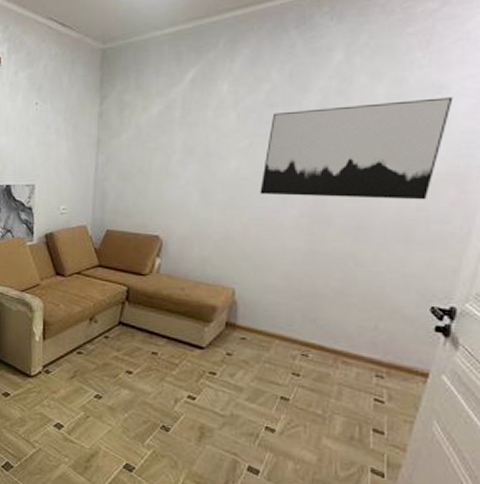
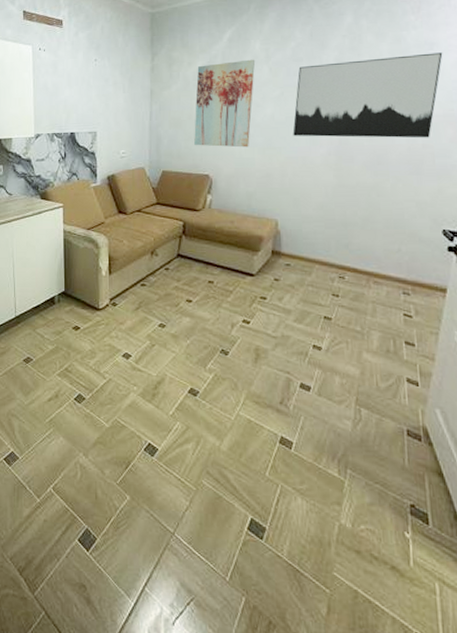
wall art: none [144,104,222,206] -> present [194,59,256,148]

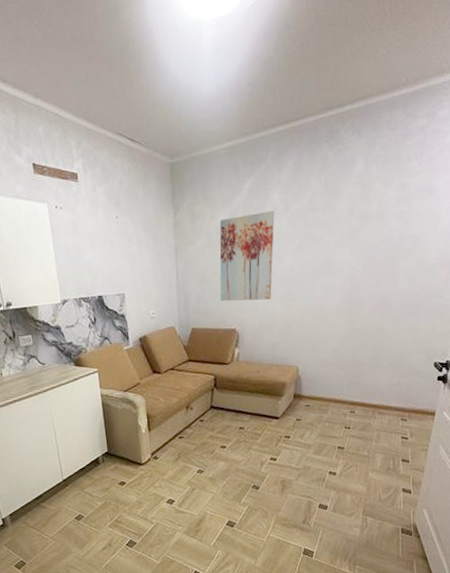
wall art: present [293,52,443,138] -> none [310,197,441,286]

